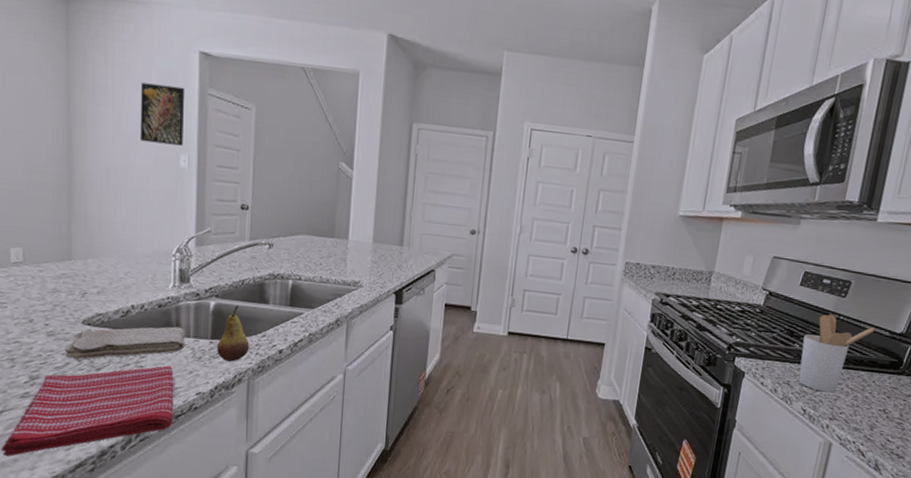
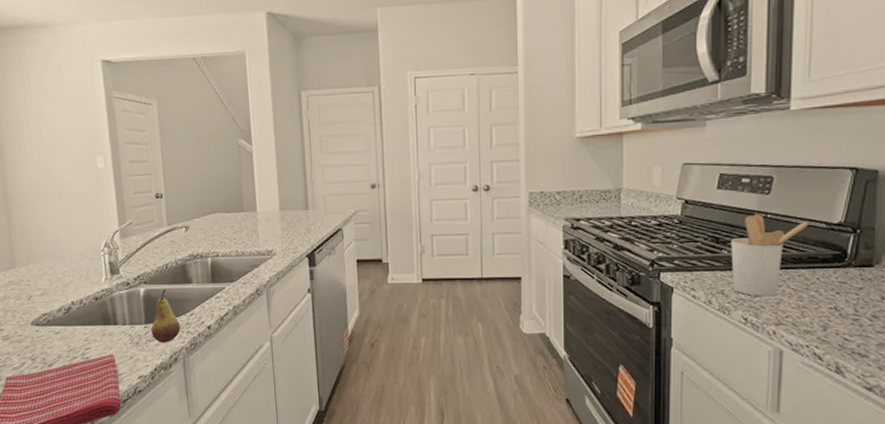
washcloth: present [65,326,185,360] -> none [19,316,123,359]
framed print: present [140,82,185,146] -> none [55,95,98,150]

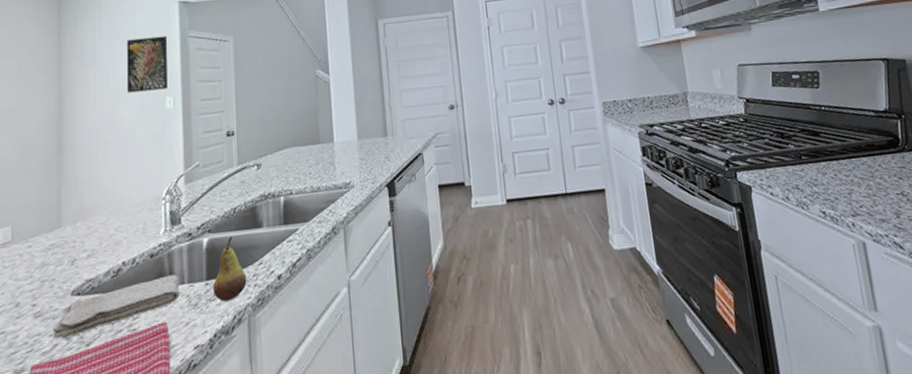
washcloth: none [19,316,123,359] -> present [53,274,180,339]
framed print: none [55,95,98,150] -> present [126,35,168,93]
utensil holder: present [731,215,808,297] -> none [794,108,859,189]

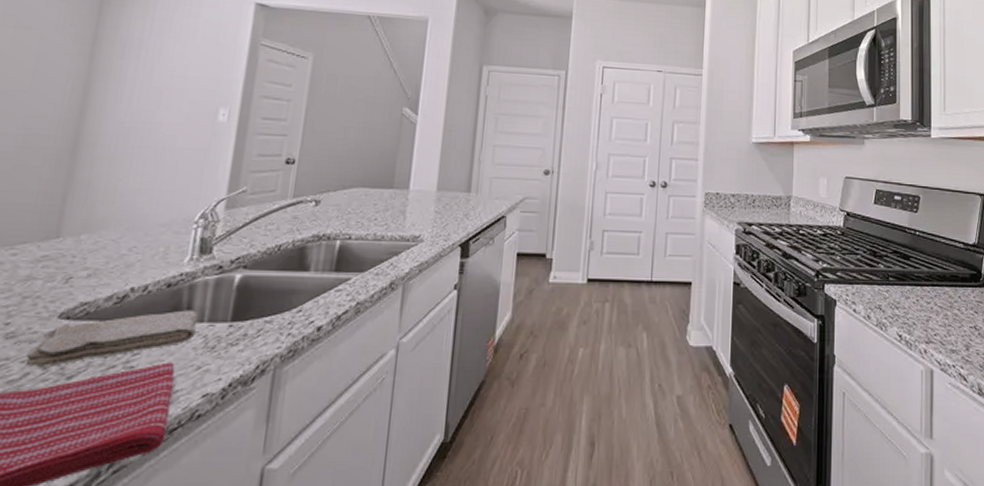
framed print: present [126,35,168,93] -> none [172,35,235,99]
fruit: present [213,237,247,302] -> none [237,277,281,348]

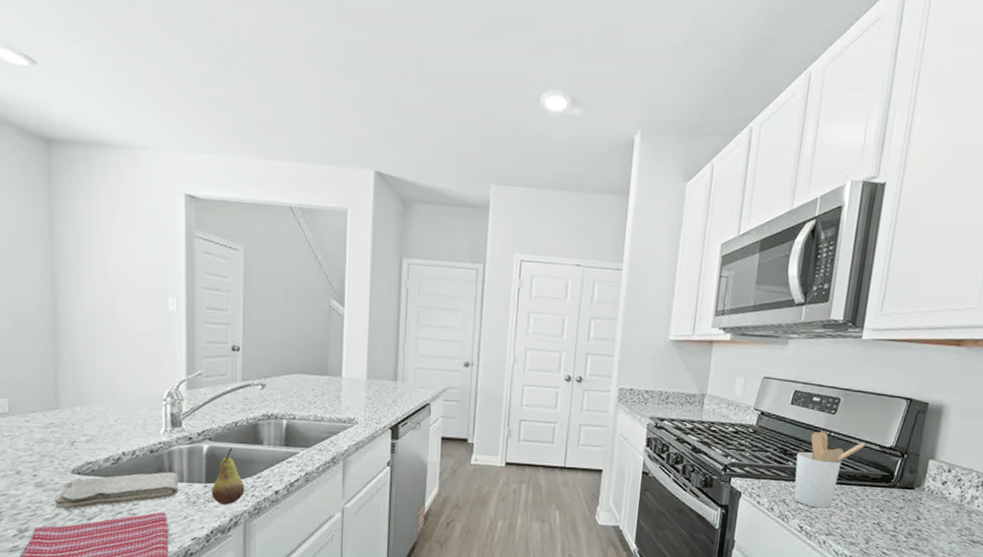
fruit: none [237,277,281,348] -> present [212,448,245,505]
utensil holder: none [886,231,949,313] -> present [794,431,865,509]

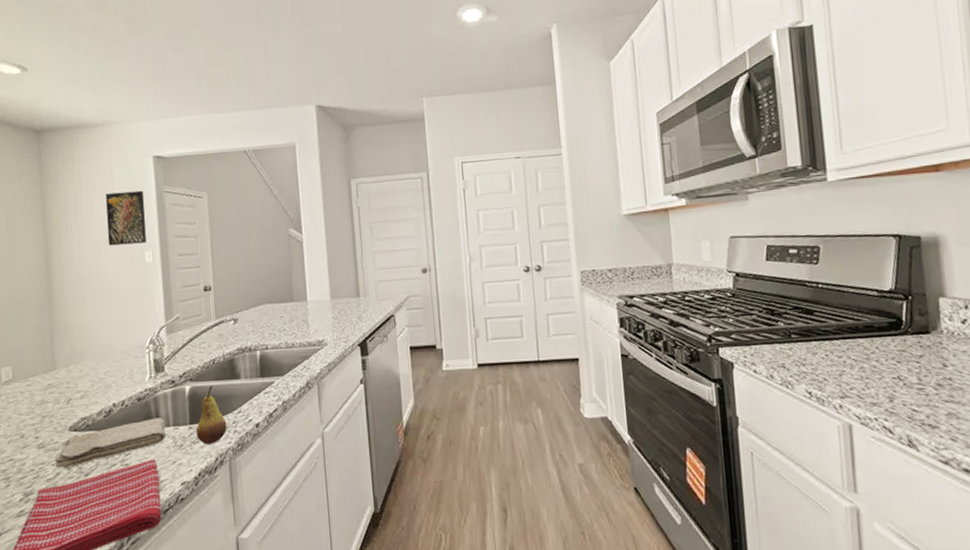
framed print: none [126,227,172,289] -> present [106,190,146,246]
utensil holder: present [794,431,865,509] -> none [786,285,860,369]

